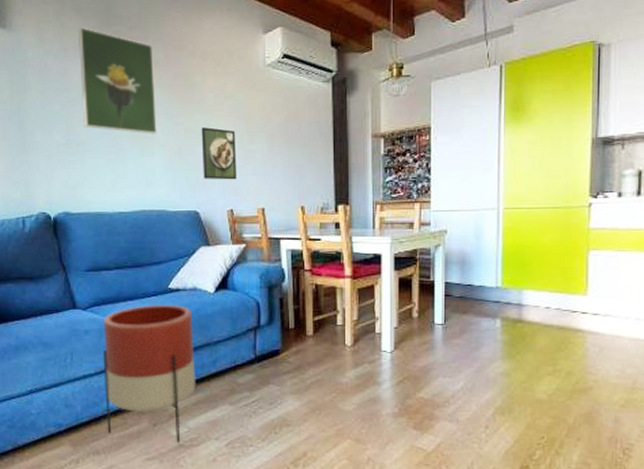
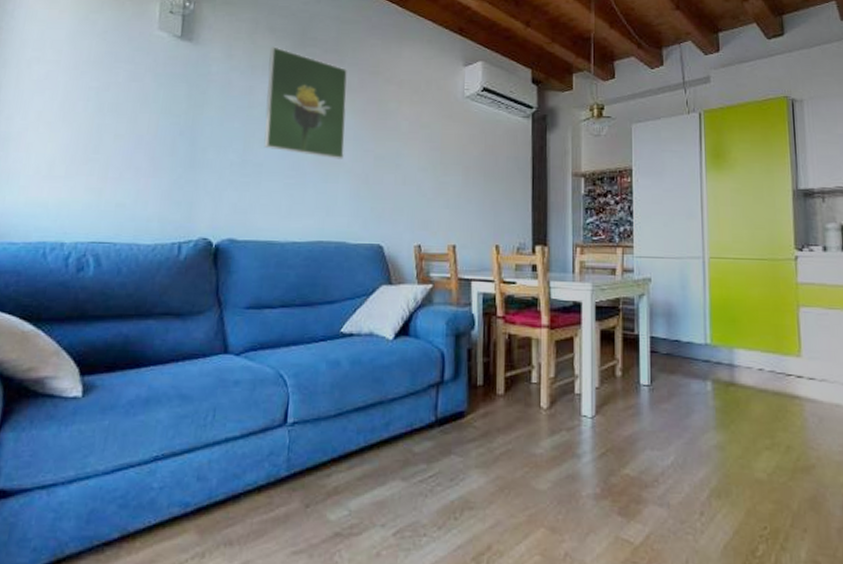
planter: present [102,304,196,443] -> none [247,350,365,531]
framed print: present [201,127,237,180] -> none [390,155,429,213]

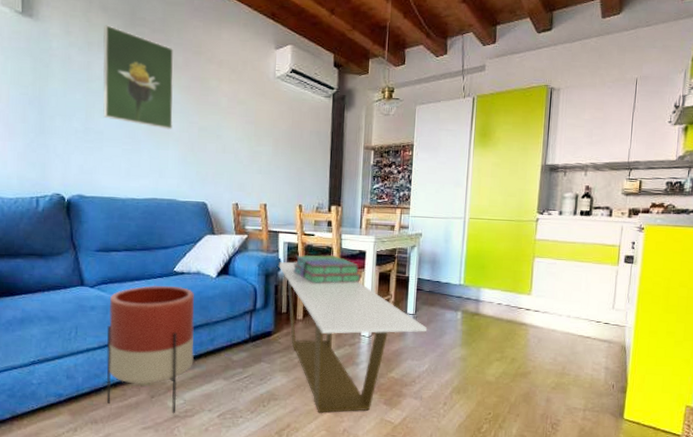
planter: none [247,350,365,531] -> present [106,285,195,414]
coffee table: none [472,317,669,529] -> present [279,261,428,413]
stack of books: none [489,308,577,346] -> present [293,255,361,284]

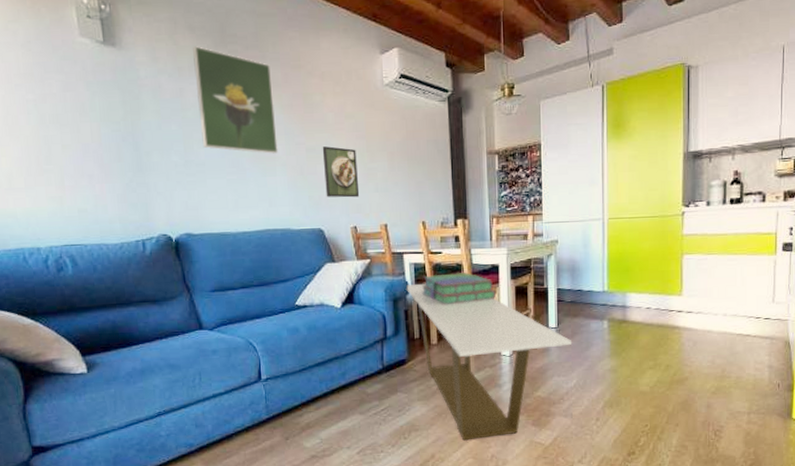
planter: present [106,285,195,414] -> none [231,320,326,455]
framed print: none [212,127,245,177] -> present [322,146,360,198]

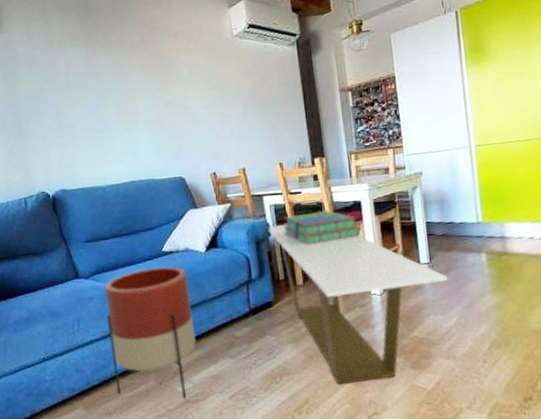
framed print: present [193,46,278,154] -> none [61,21,139,111]
planter: none [231,320,326,455] -> present [105,266,196,399]
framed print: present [322,146,360,198] -> none [179,98,217,147]

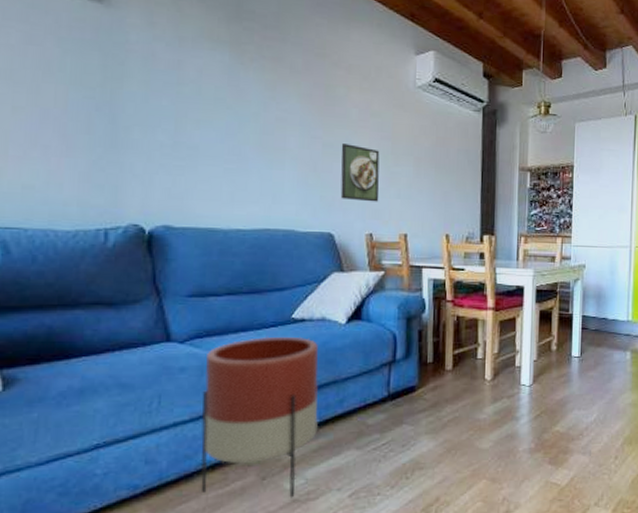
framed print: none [179,98,217,147] -> present [340,143,380,202]
coffee table: present [268,224,448,385] -> none [423,301,595,481]
stack of books: present [283,211,360,244] -> none [439,292,519,326]

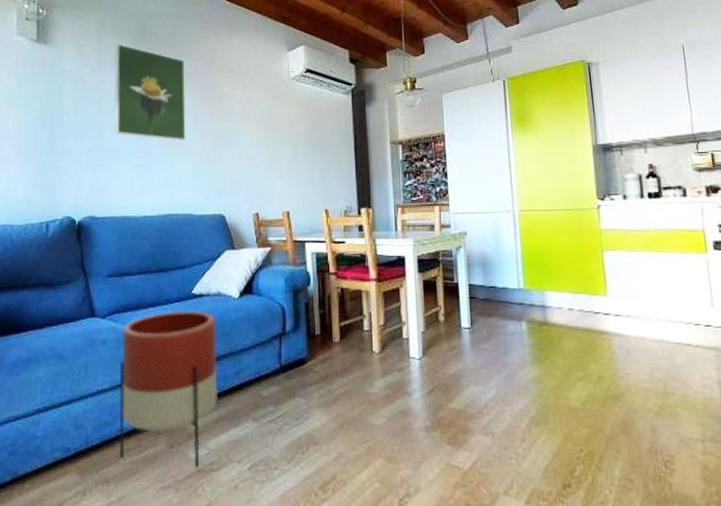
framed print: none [198,16,291,145] -> present [114,44,186,141]
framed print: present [340,143,380,202] -> none [228,134,263,184]

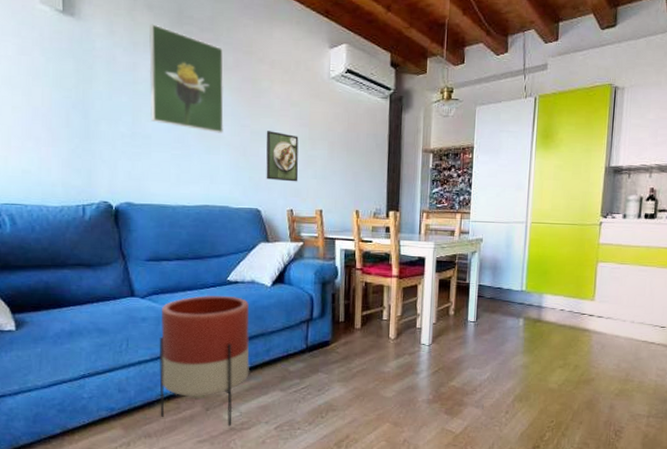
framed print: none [228,134,263,184] -> present [266,131,299,182]

